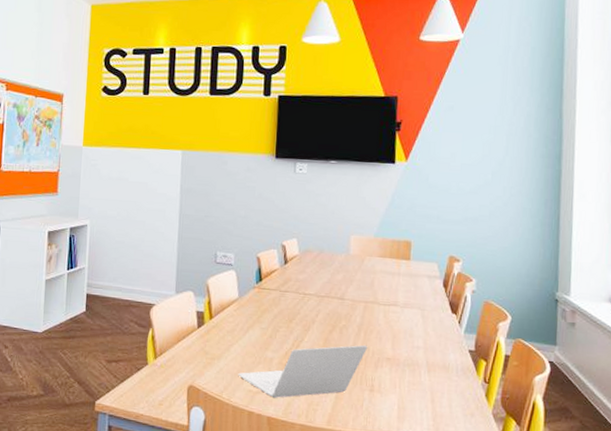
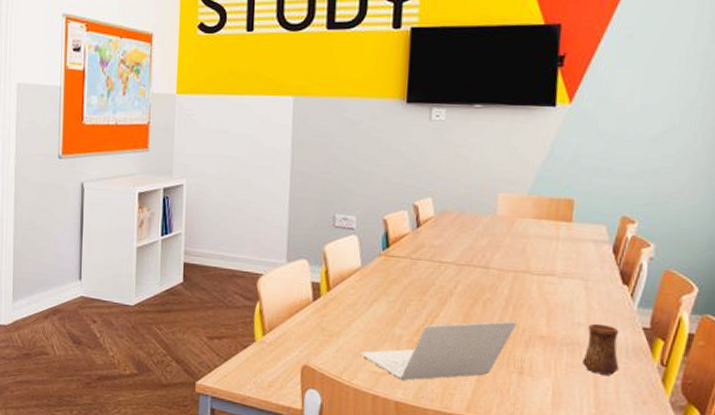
cup: none [421,346,451,392] -> present [582,323,619,375]

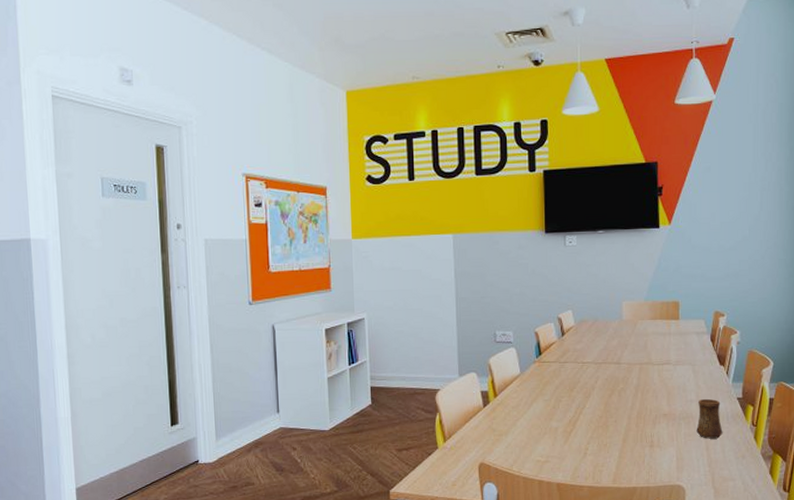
laptop: present [360,321,517,381] -> none [526,404,646,464]

